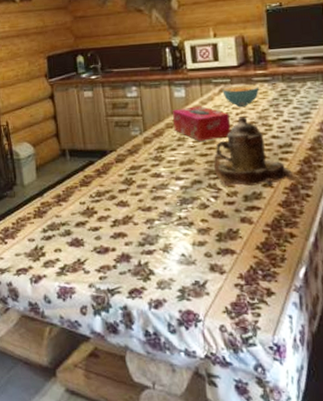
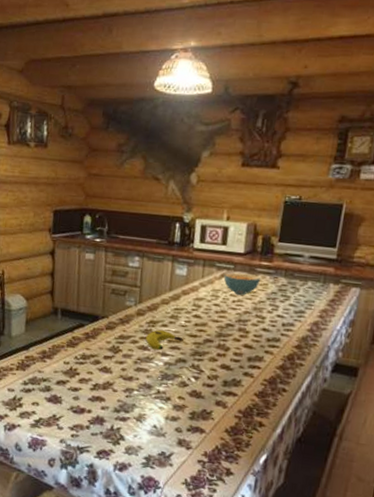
banana: none [156,154,195,176] -> present [145,329,183,351]
tissue box: present [172,106,231,141] -> none [169,286,226,323]
teapot: present [213,116,304,187] -> none [200,304,284,376]

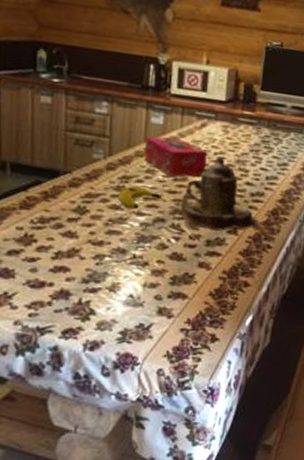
tissue box: none [169,286,226,323] -> present [144,136,207,177]
teapot: none [200,304,284,376] -> present [180,157,268,234]
cereal bowl: present [223,272,260,295] -> none [204,122,243,147]

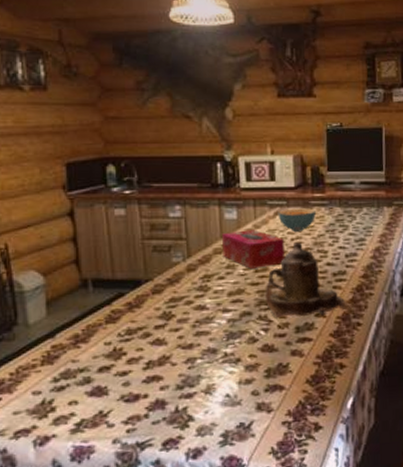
banana: present [117,186,161,210] -> none [201,283,245,308]
cereal bowl: none [204,122,243,147] -> present [278,208,316,232]

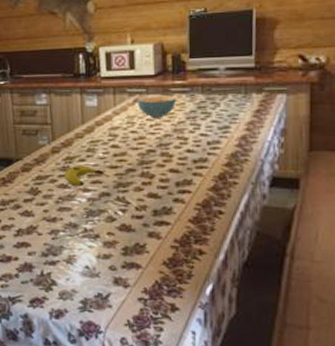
banana: none [201,283,245,308] -> present [63,165,104,187]
tissue box: present [221,230,286,269] -> none [82,116,144,153]
teapot: present [264,242,355,319] -> none [123,129,217,202]

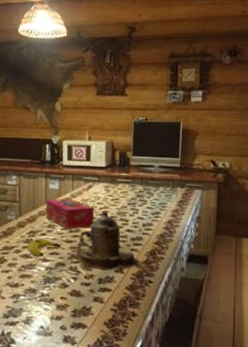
tissue box: none [82,116,144,153] -> present [45,198,95,229]
teapot: none [123,129,217,202] -> present [76,211,148,272]
cereal bowl: present [137,95,176,118] -> none [90,184,121,203]

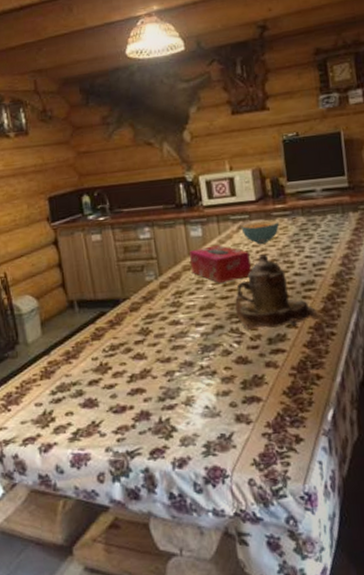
banana: present [27,239,61,257] -> none [174,298,215,323]
cereal bowl: none [90,184,121,203] -> present [241,220,279,244]

